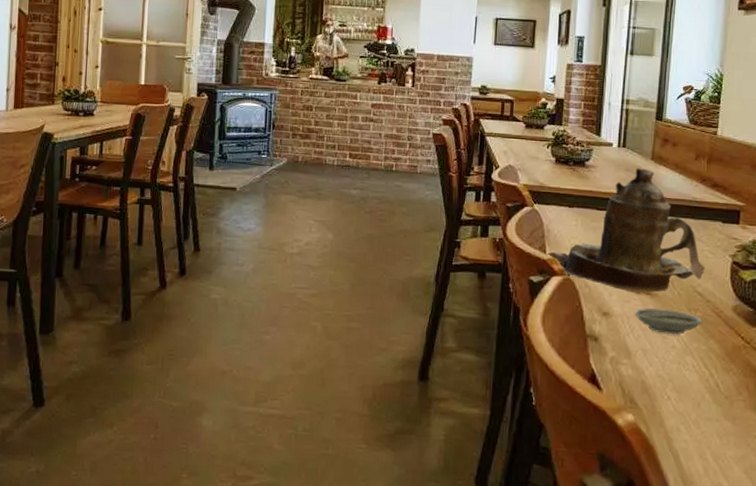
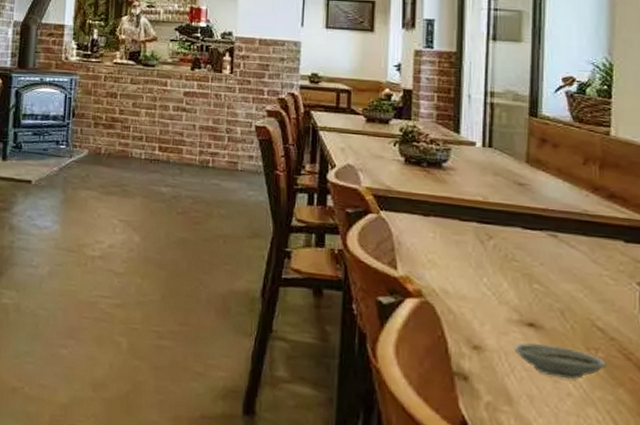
teapot: present [545,168,705,295] -> none [396,172,605,327]

